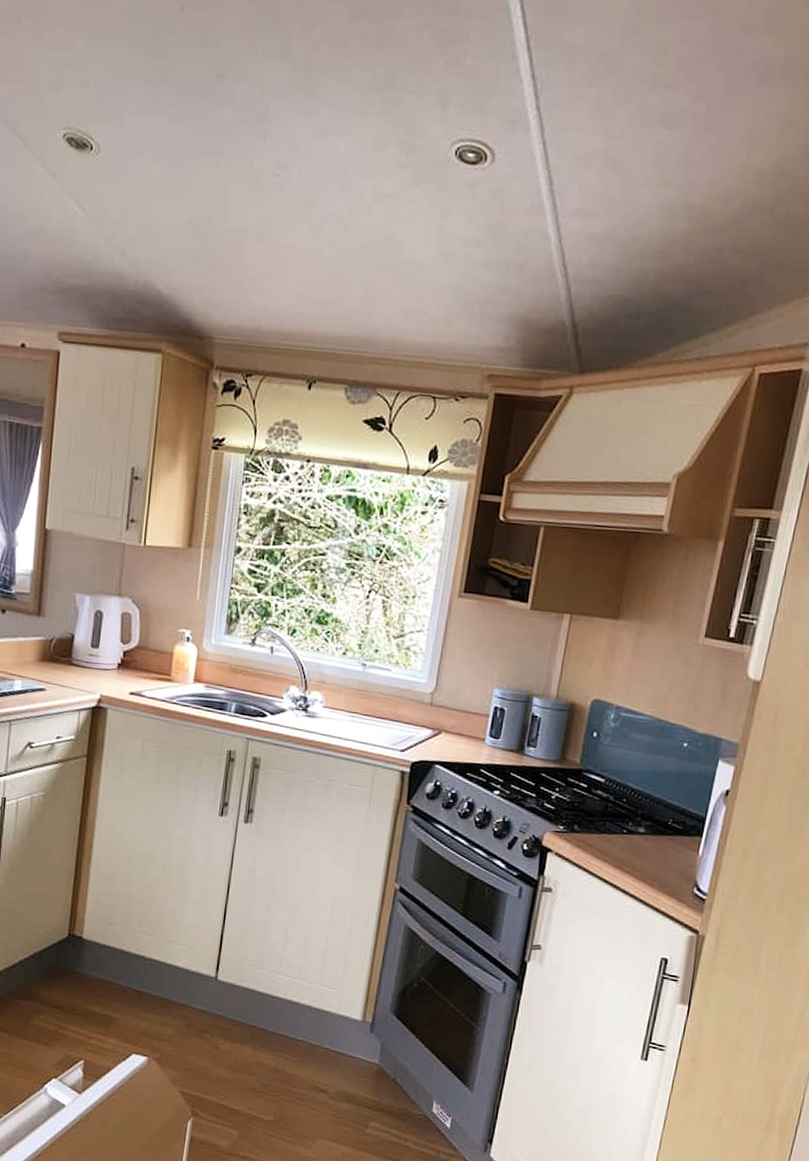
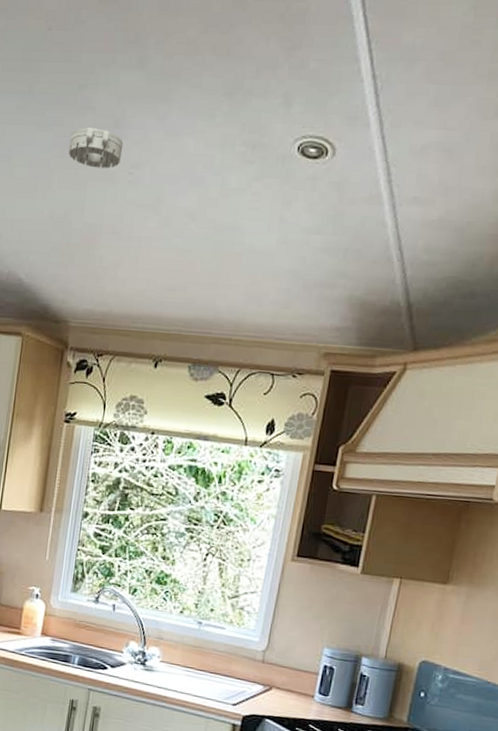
smoke detector: none [207,121,268,169] -> present [68,126,124,169]

